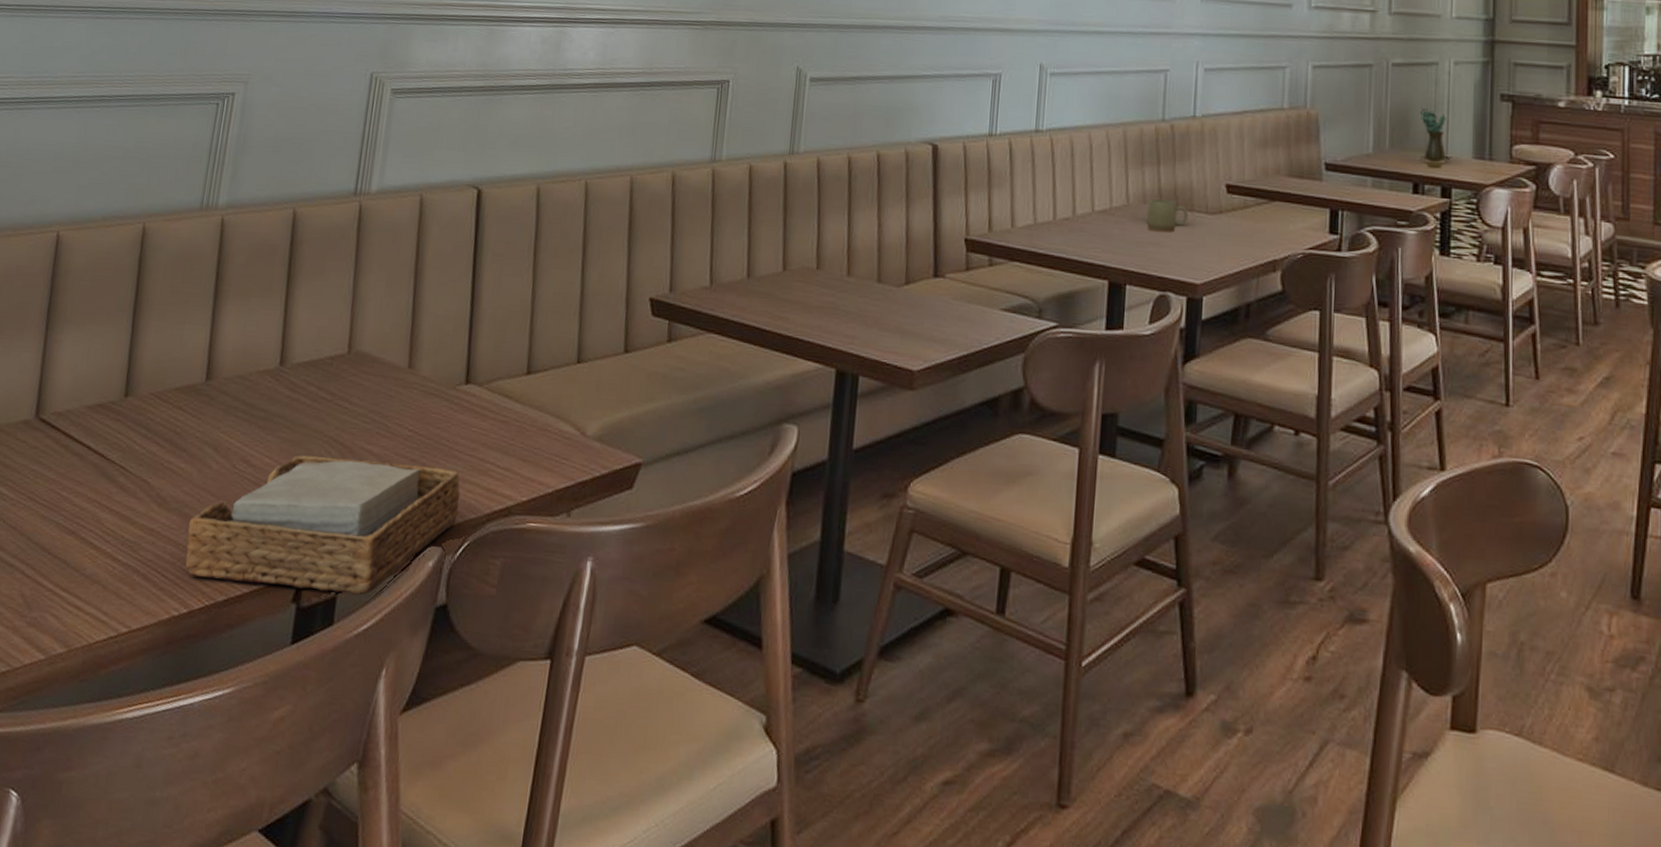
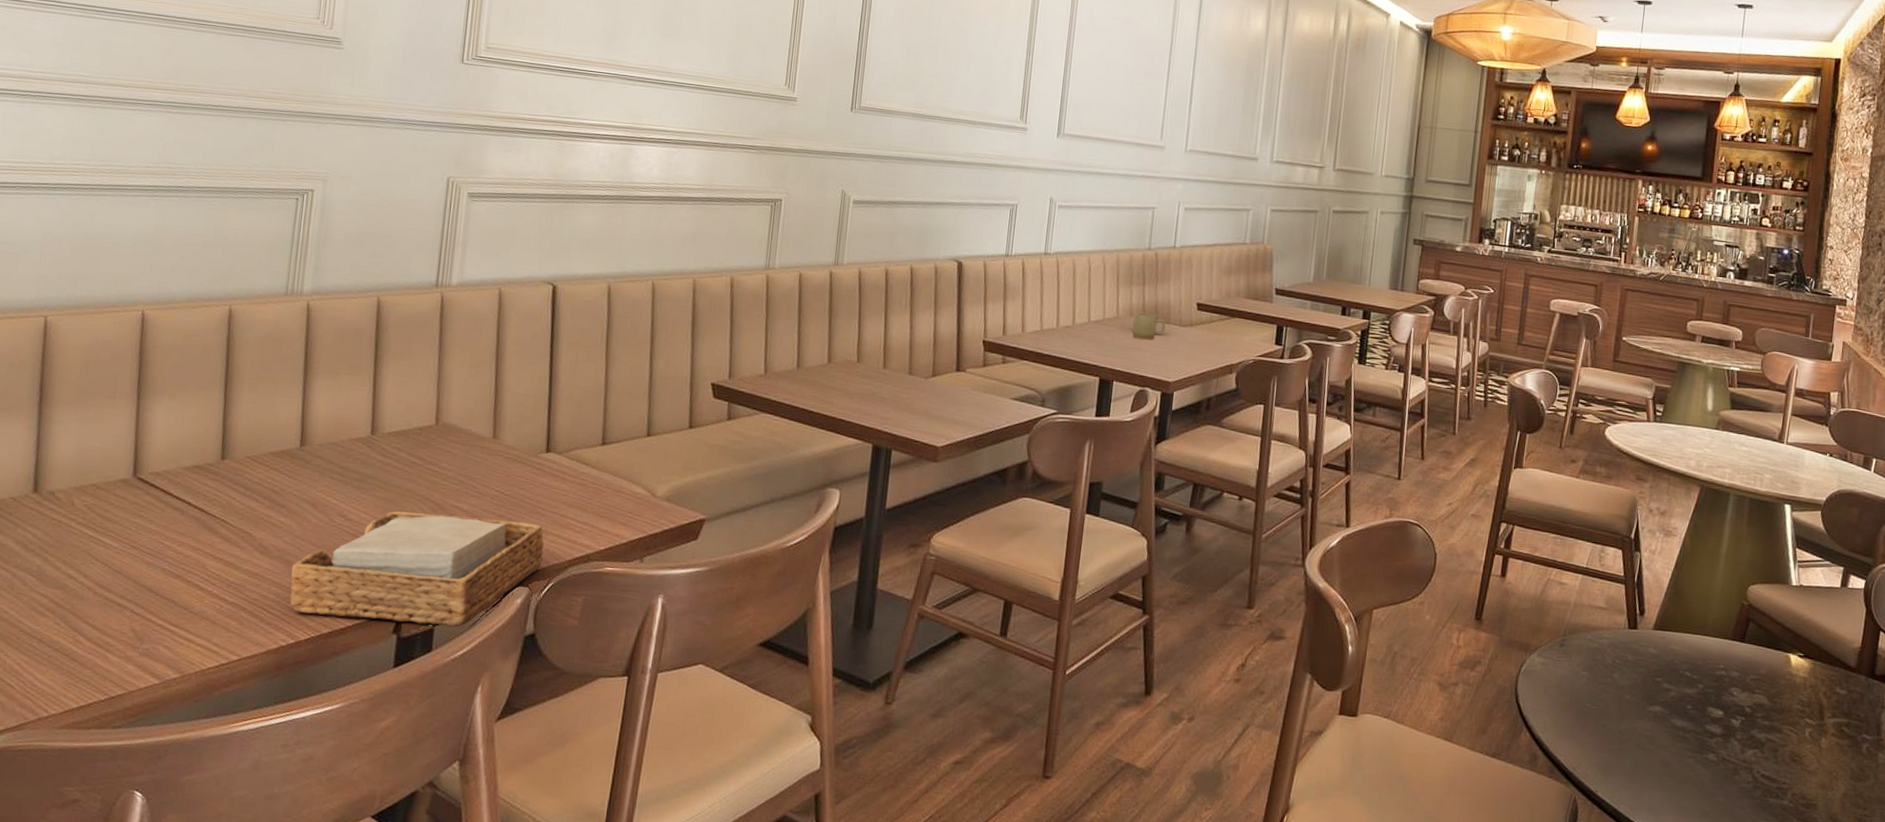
vase: present [1420,107,1446,169] -> none [1351,247,1371,296]

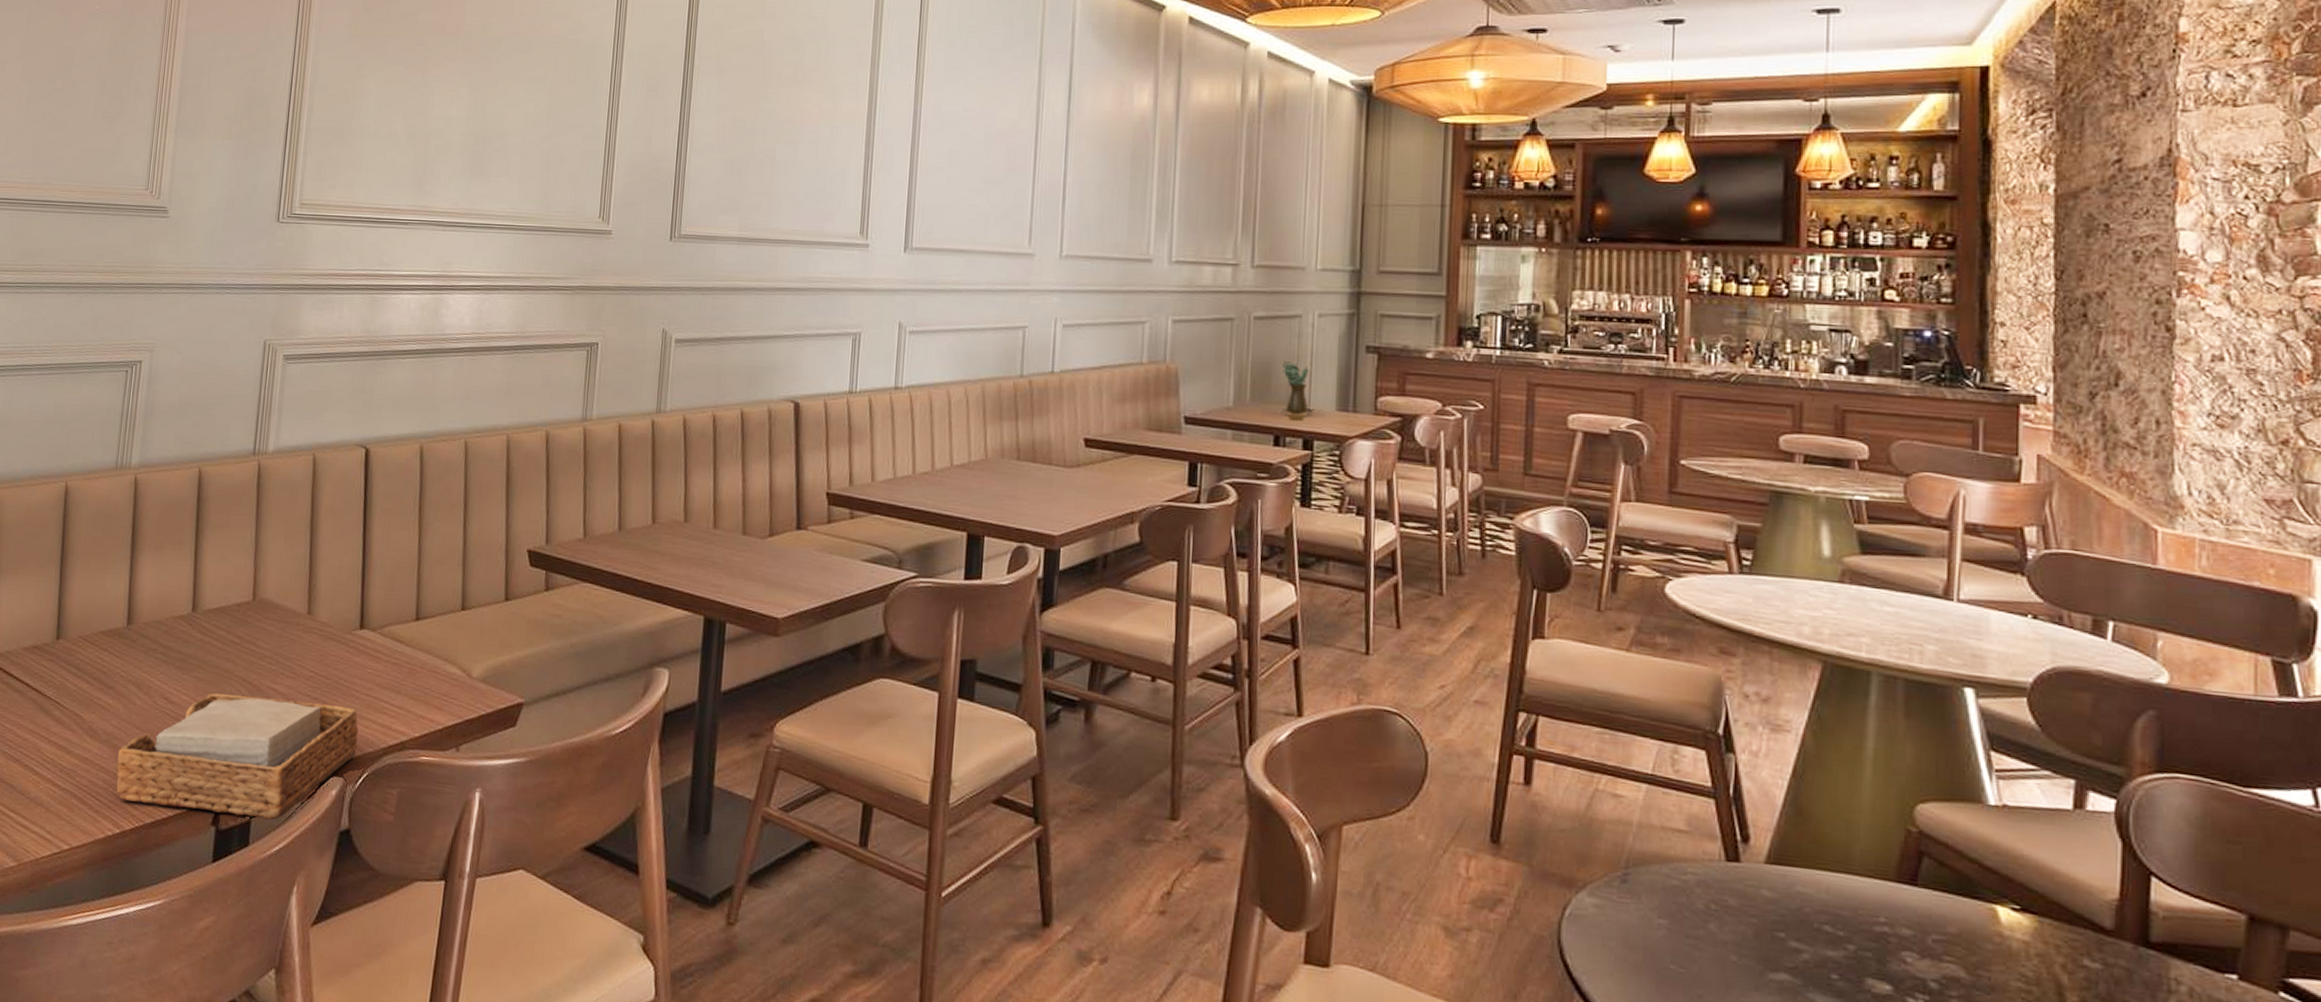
mug: present [1132,313,1165,341] -> none [1004,453,1045,487]
vase: none [1351,247,1371,296] -> present [1283,360,1309,421]

